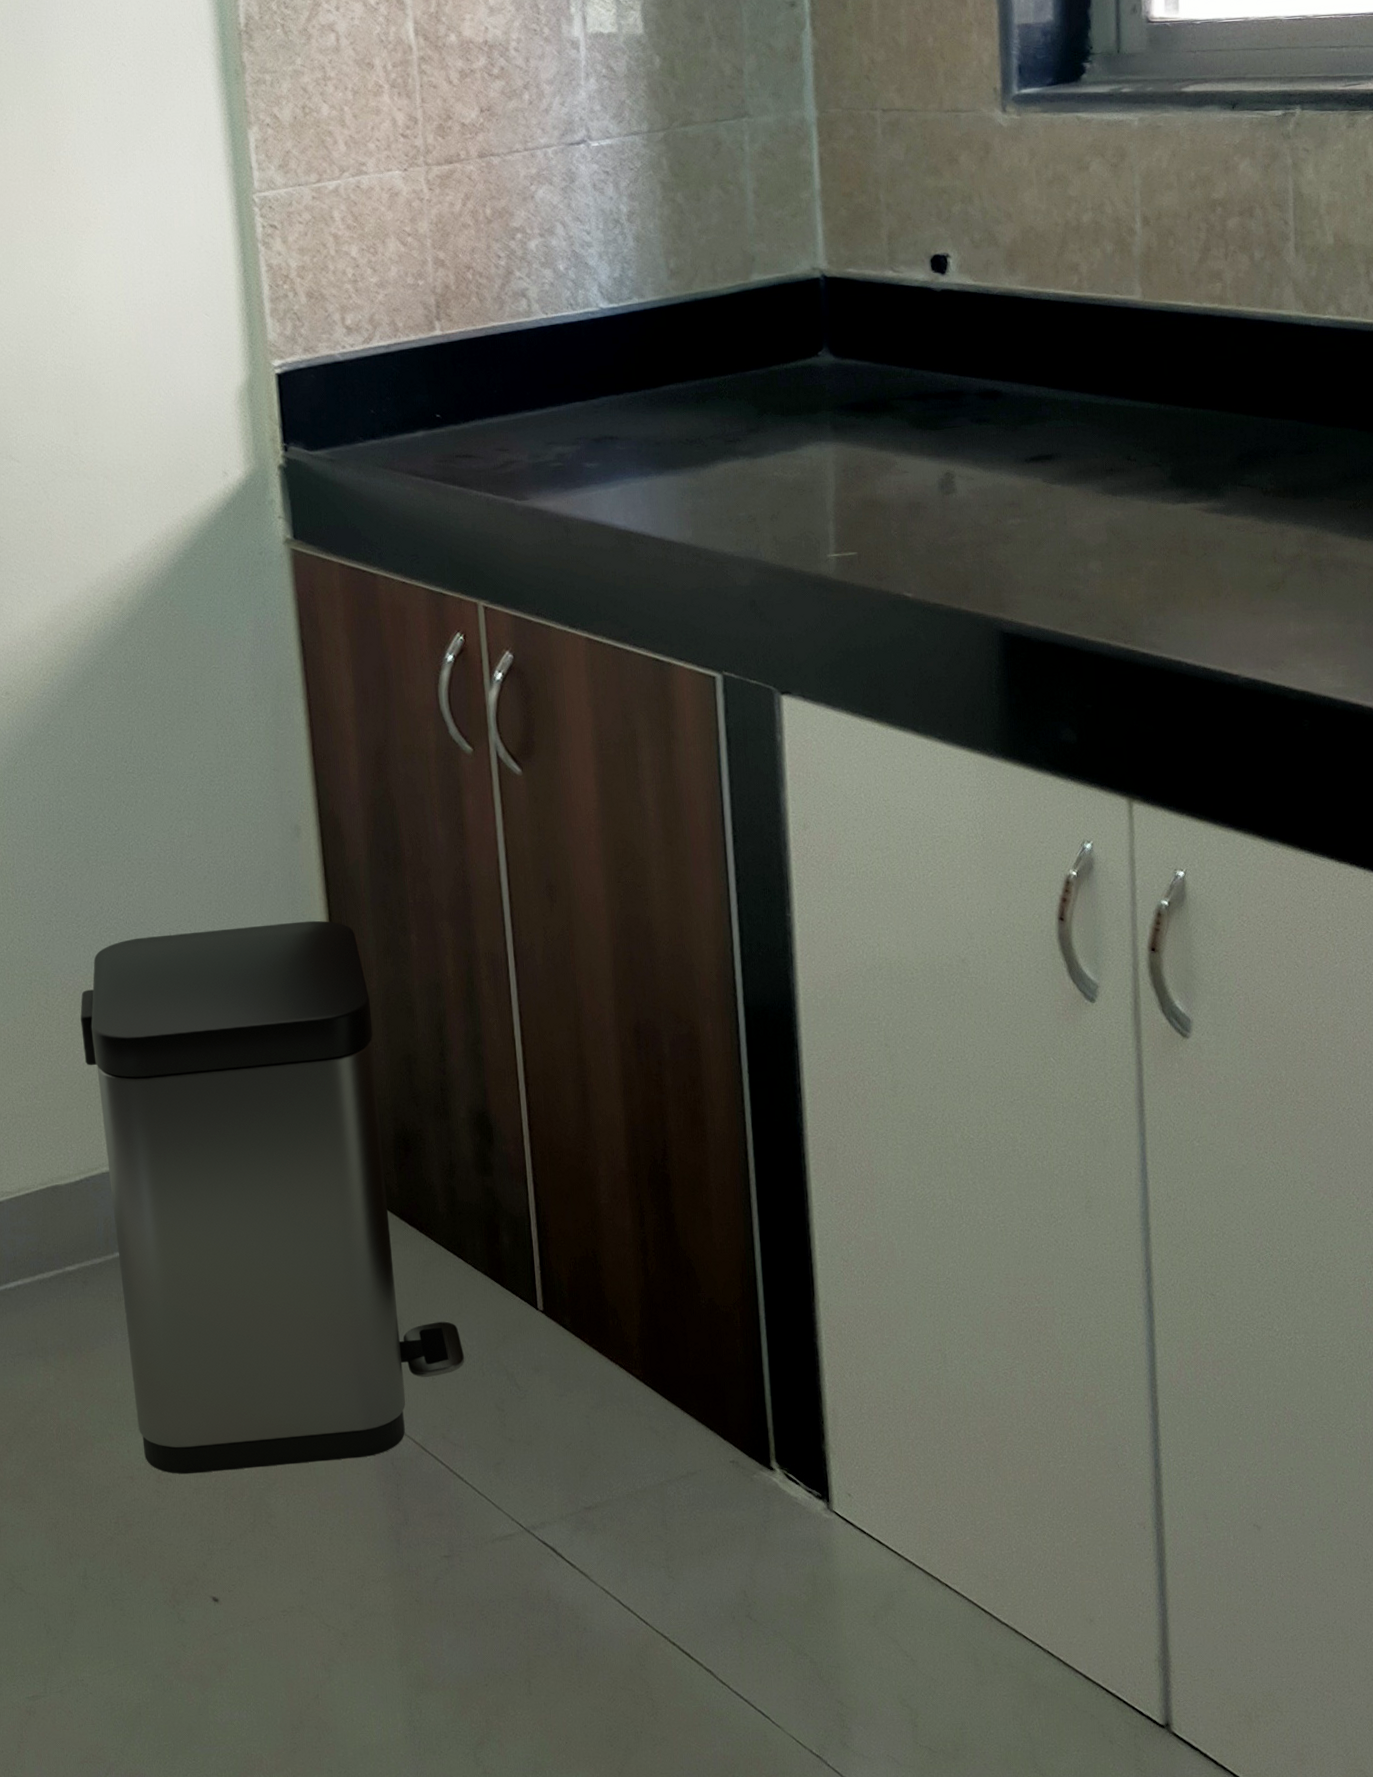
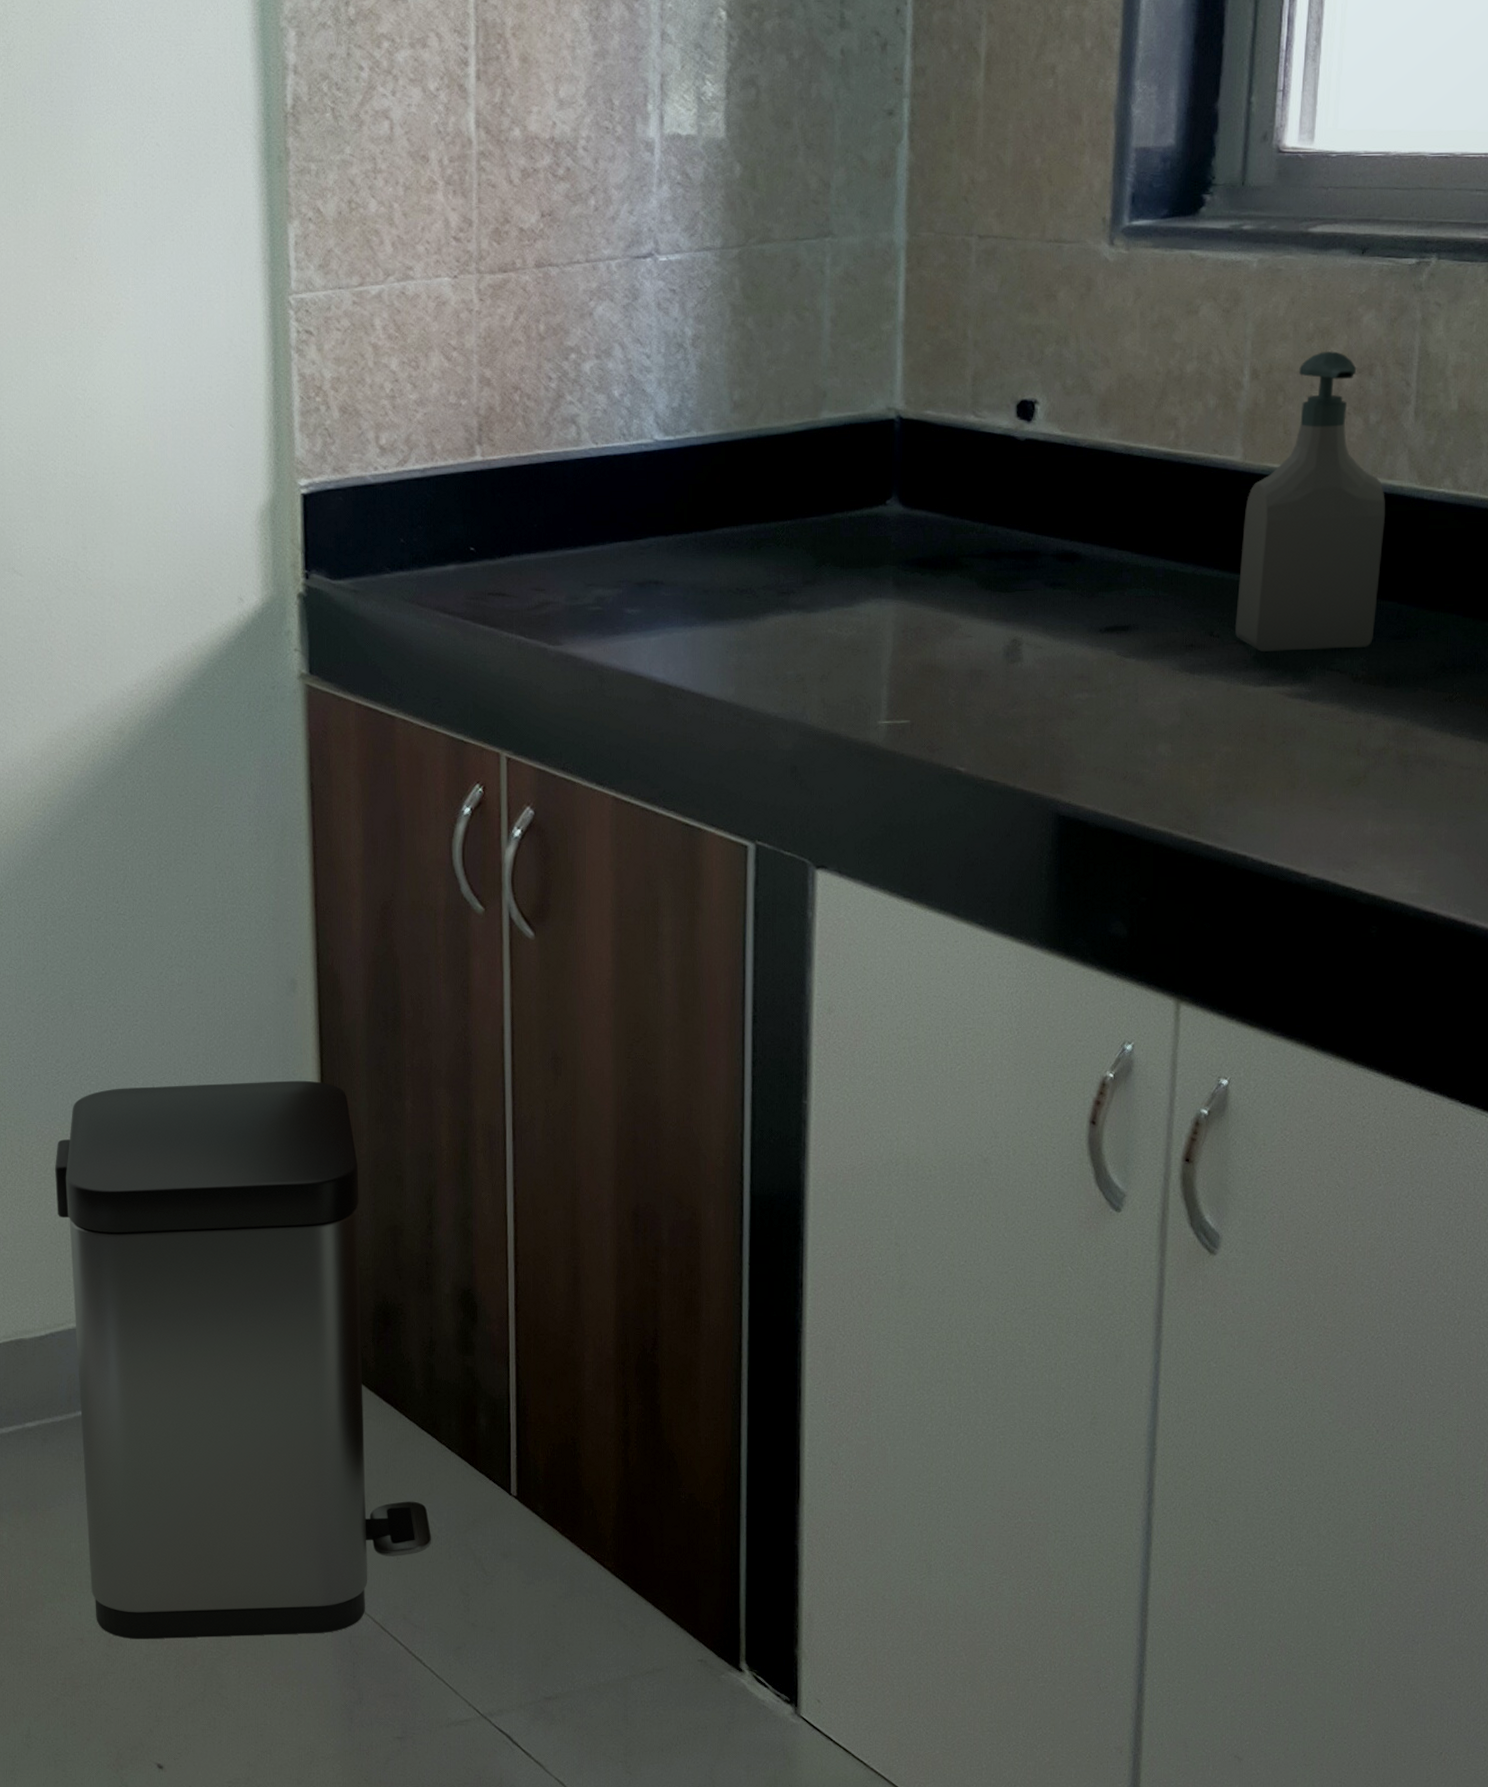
soap bottle: none [1148,197,1278,473] -> present [1235,351,1385,653]

